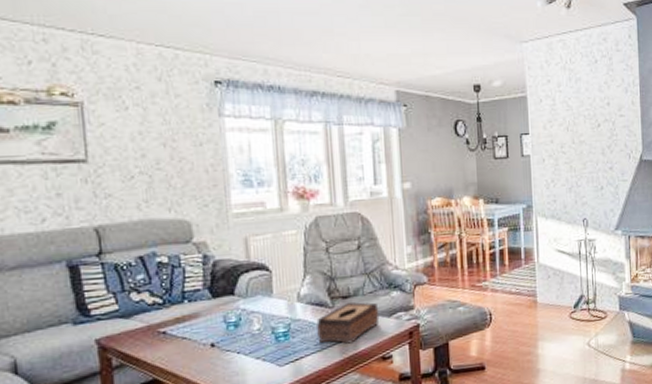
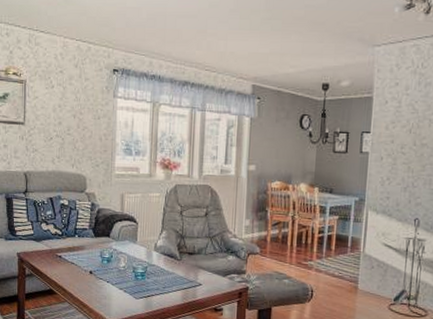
tissue box: present [316,302,380,344] -> none [166,259,217,292]

